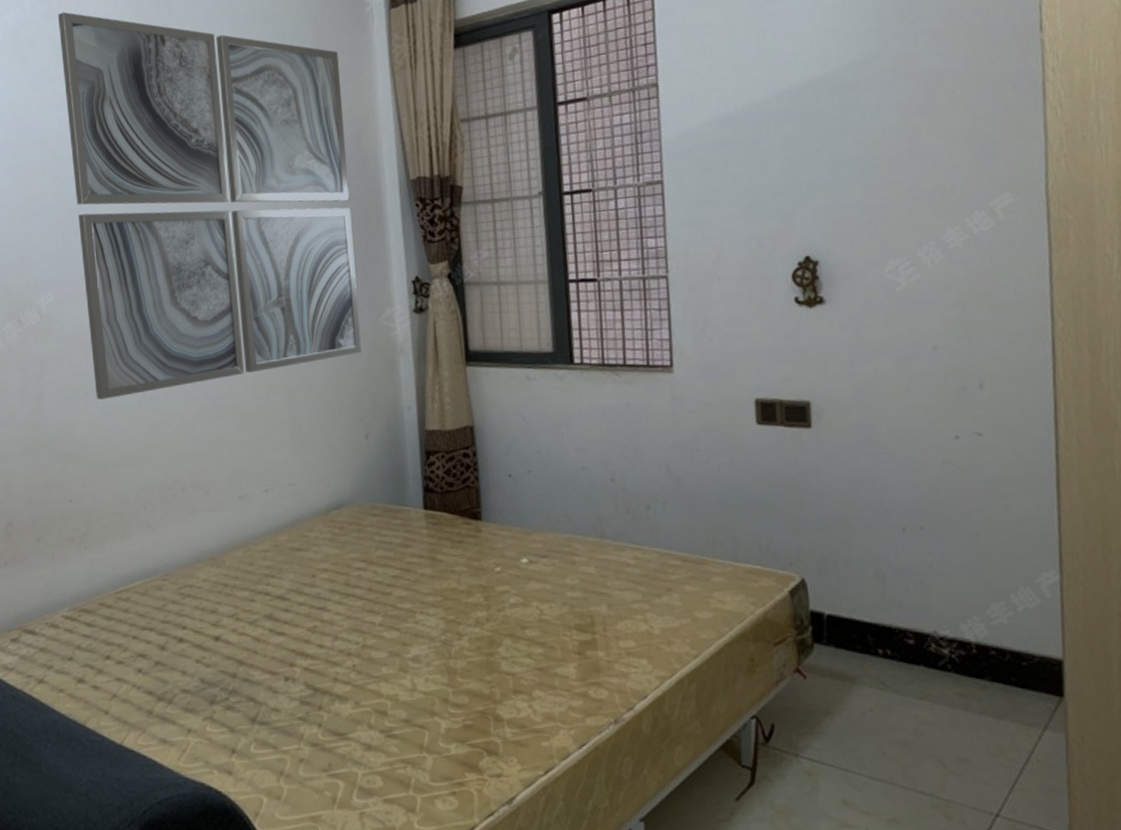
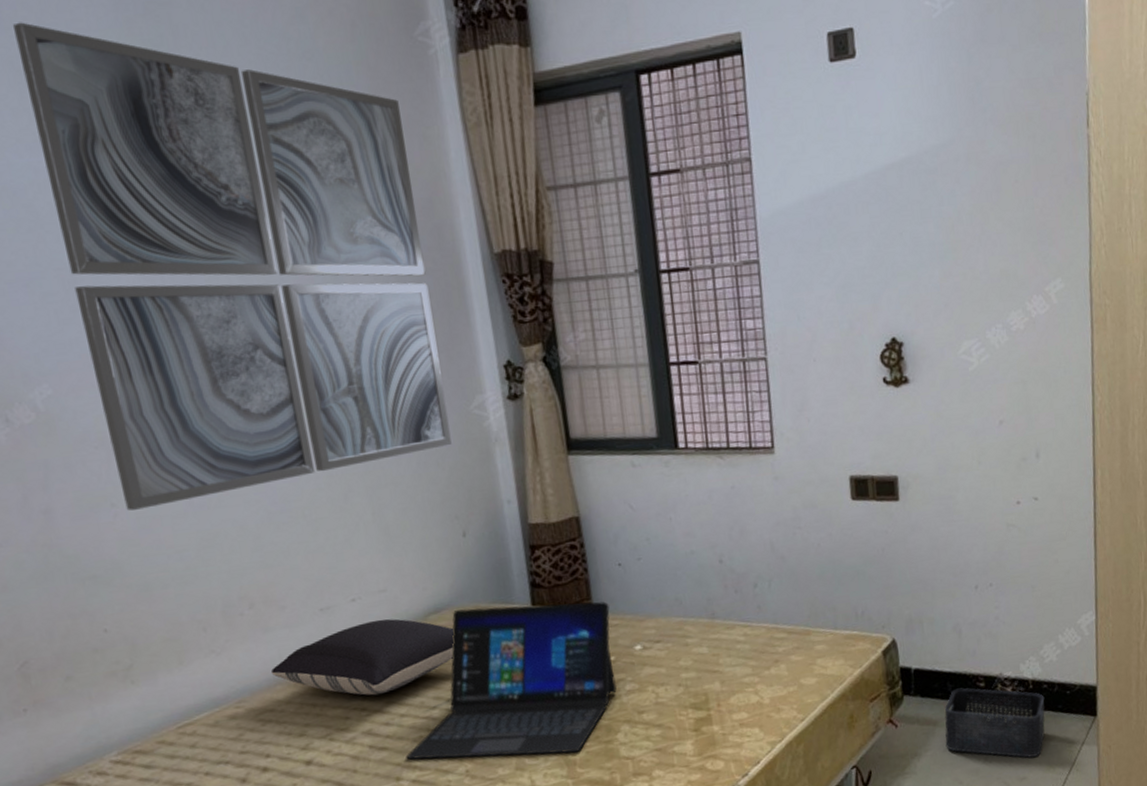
pillow: none [193,510,352,582] -> present [270,619,454,696]
laptop: none [300,507,502,661] -> present [406,601,618,760]
storage bin: none [864,642,993,736] -> present [944,687,1045,758]

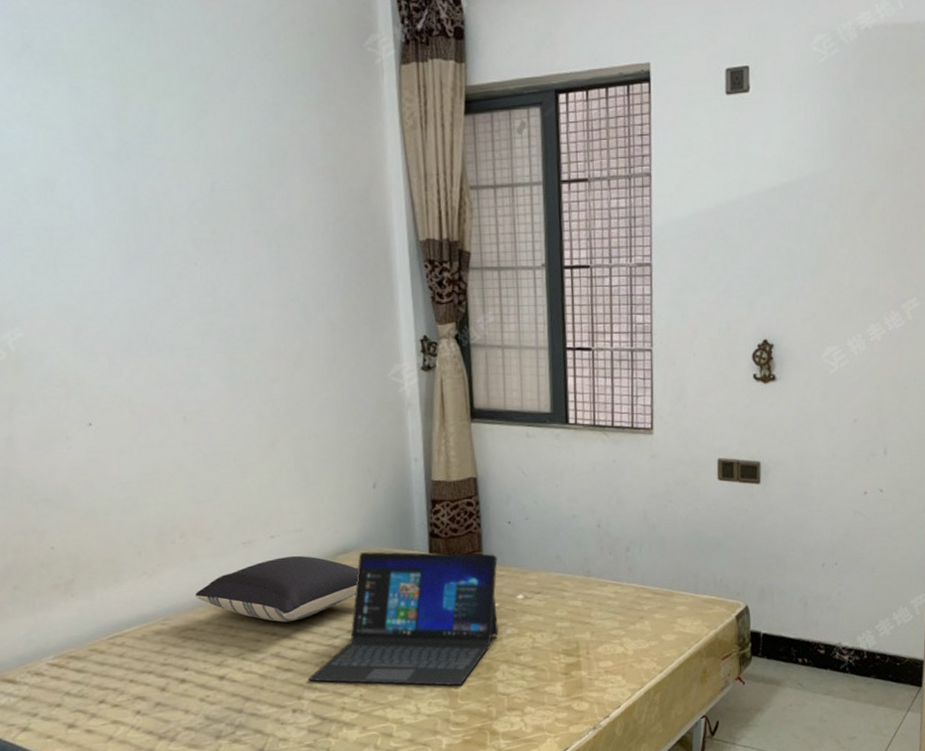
wall art: present [12,22,452,511] -> none [14,11,369,444]
storage bin: present [944,687,1045,758] -> none [786,653,877,720]

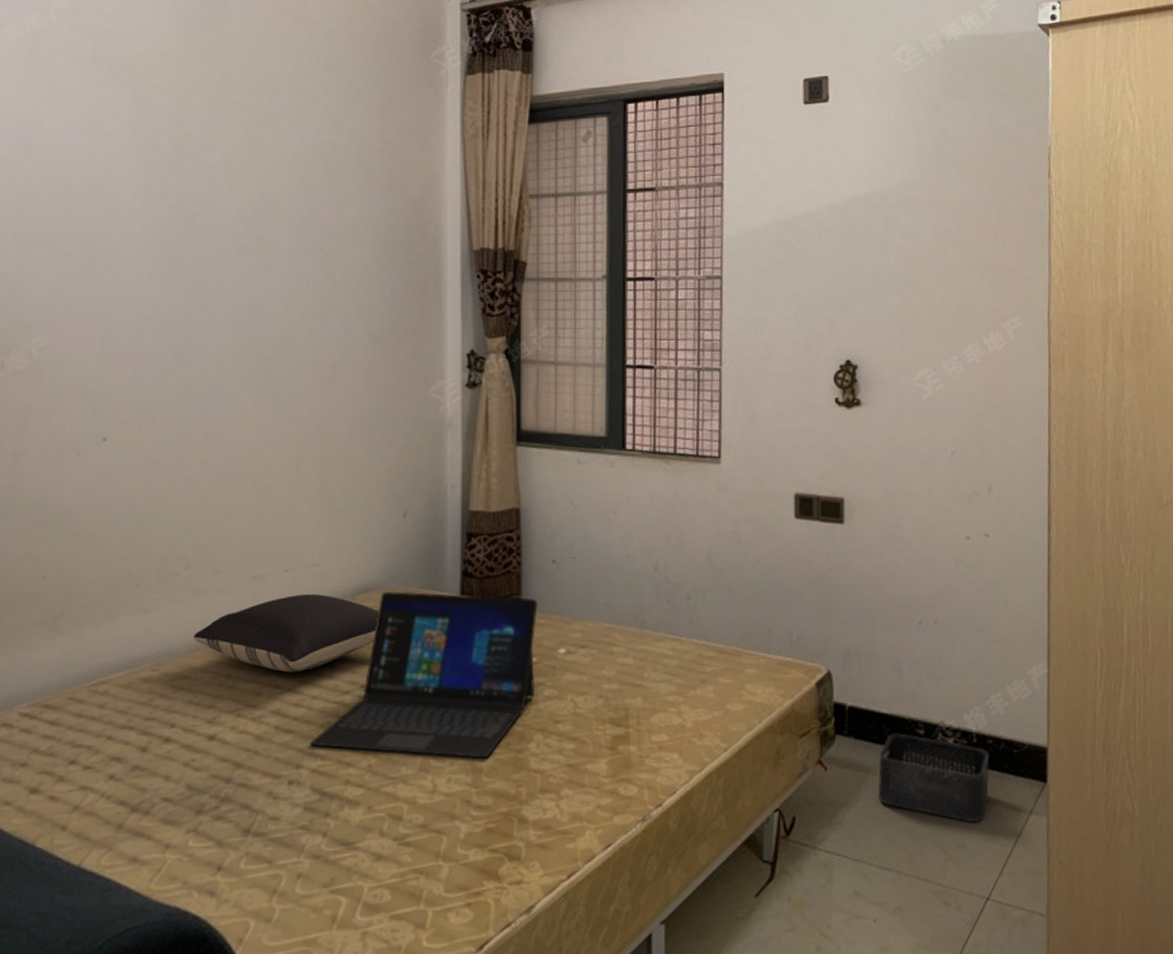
storage bin: none [786,653,877,720] -> present [878,733,990,822]

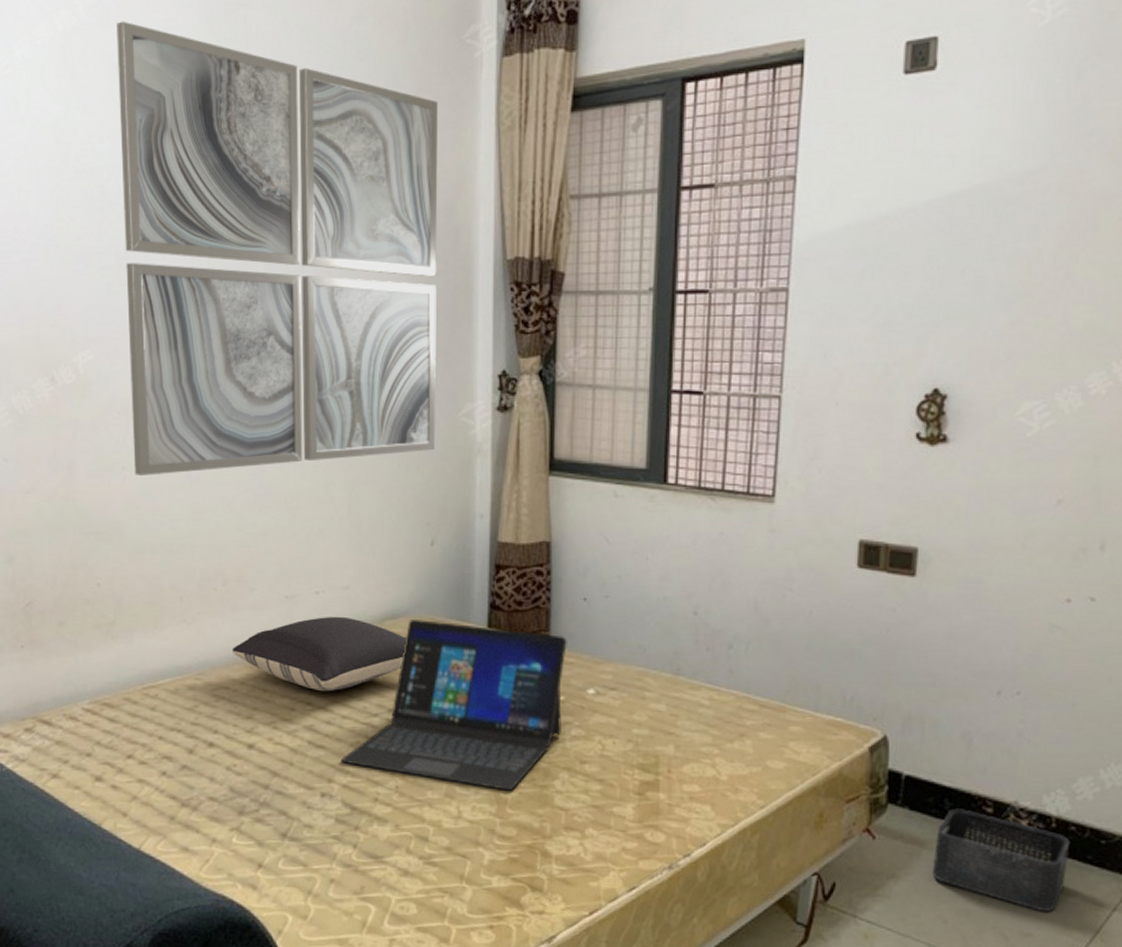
wall art: none [88,26,408,461] -> present [116,21,438,476]

